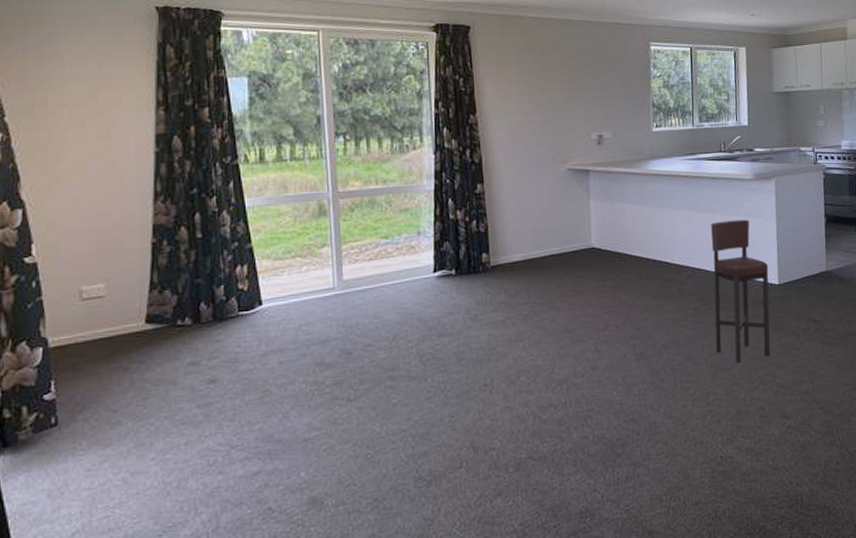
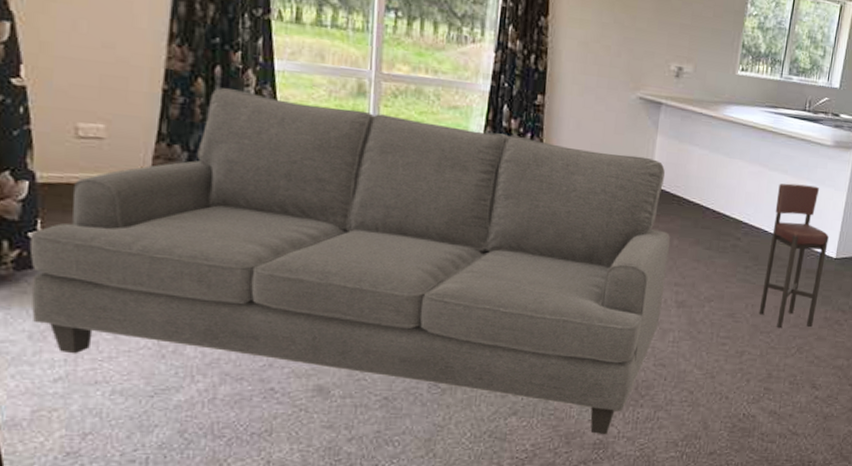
sofa: none [45,222,623,506] -> present [29,87,670,435]

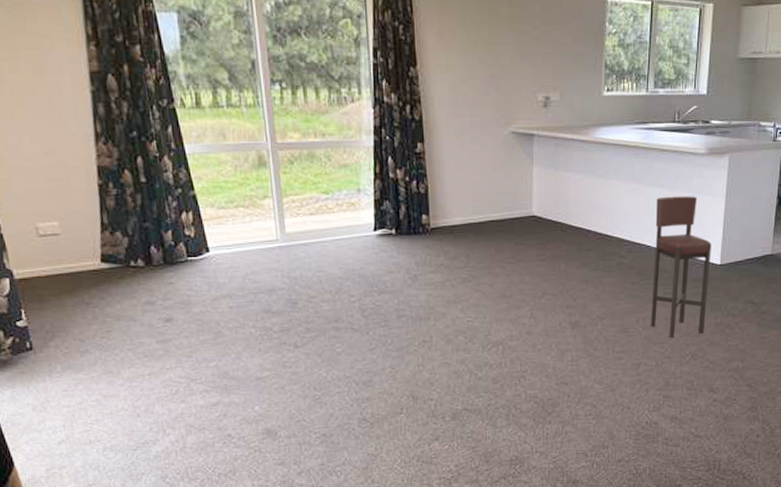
sofa: present [29,87,670,435] -> none [18,176,558,452]

